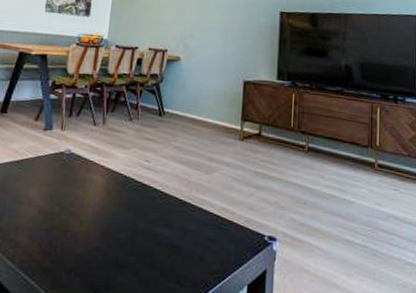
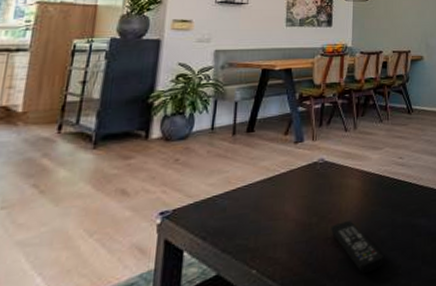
remote control: none [71,217,122,274] -> present [331,221,385,274]

